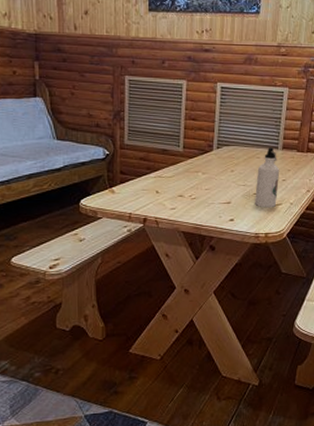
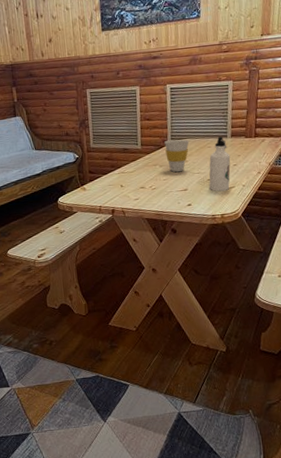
cup: none [210,145,237,183] -> present [164,139,189,173]

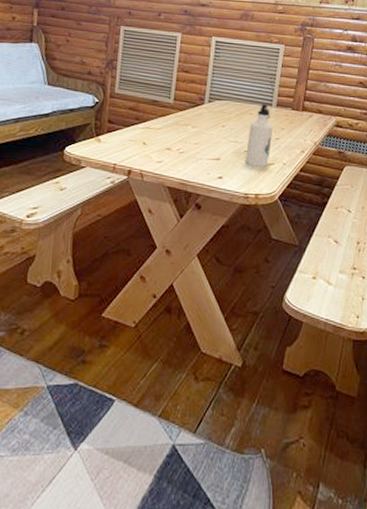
cup: present [164,139,189,173] -> none [200,98,229,138]

